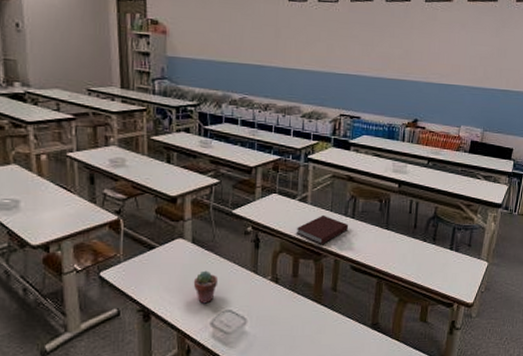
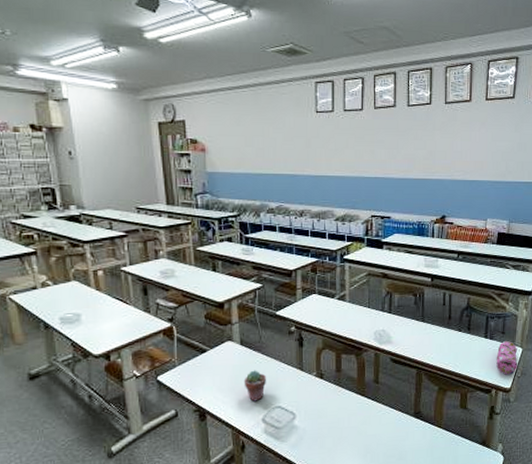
notebook: present [296,214,349,244] -> none [336,311,387,339]
pencil case: none [460,254,483,289] -> present [496,341,518,375]

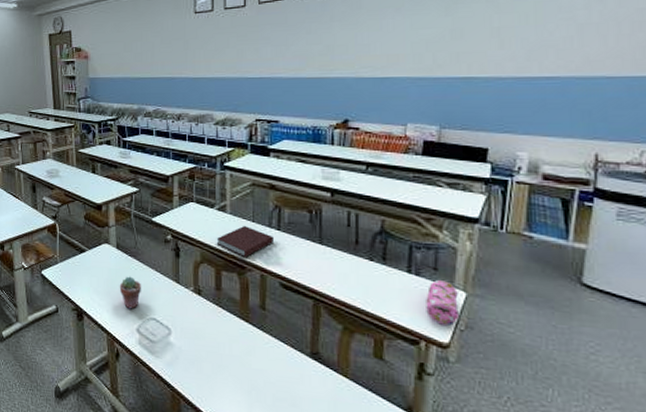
notebook: none [336,311,387,339] -> present [216,225,275,257]

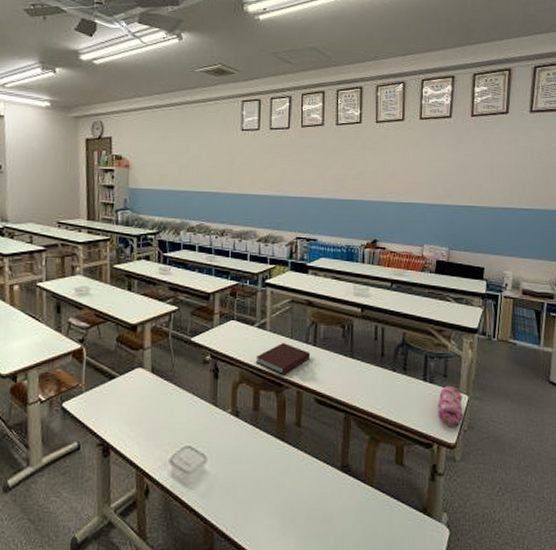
potted succulent: present [119,276,142,309] -> none [152,402,178,439]

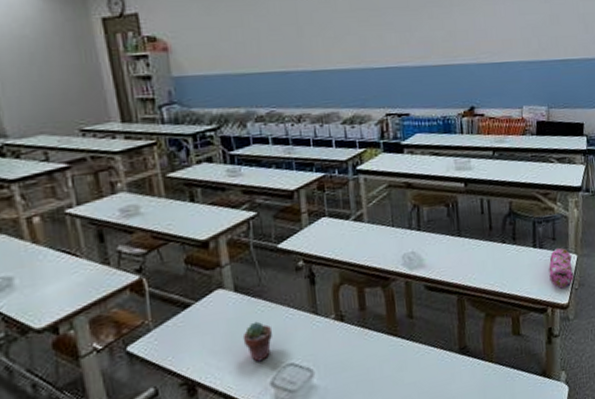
potted succulent: none [152,402,178,439] -> present [242,321,273,362]
notebook: present [255,342,311,374] -> none [355,232,416,267]

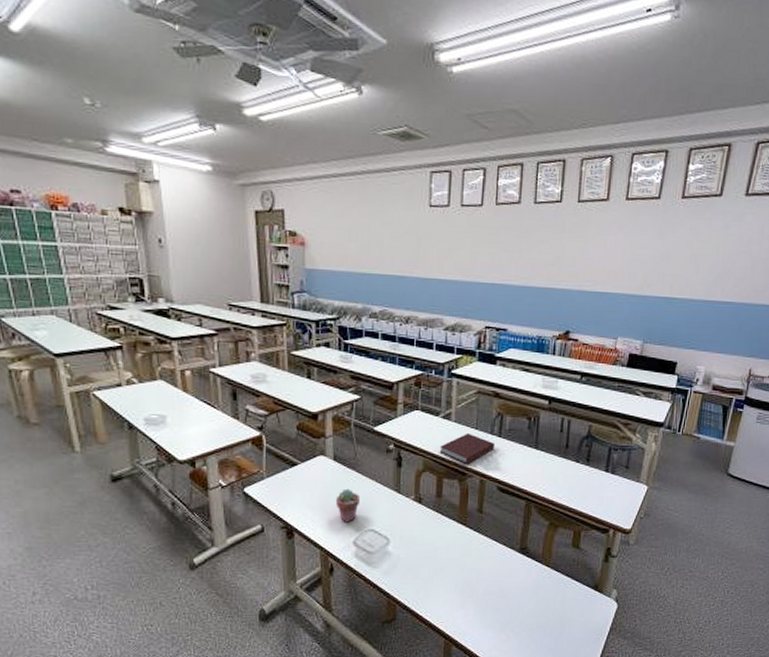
notebook: none [355,232,416,267] -> present [439,432,496,463]
pencil case: present [549,248,574,289] -> none [616,477,642,514]

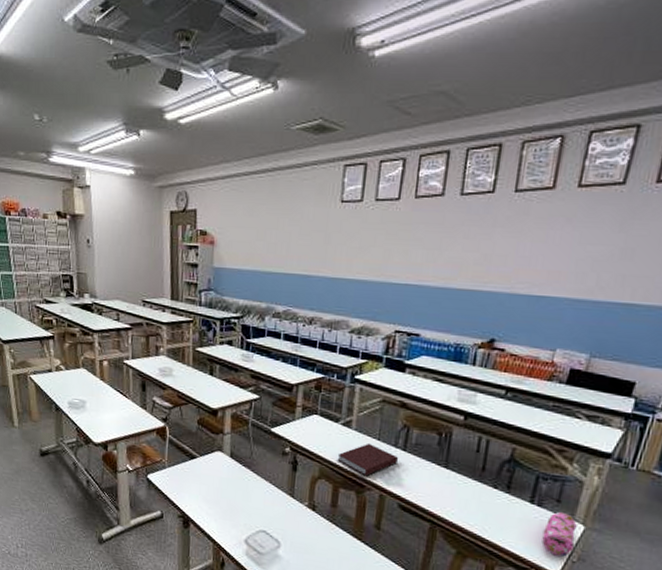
potted succulent: present [335,488,361,522] -> none [229,486,254,520]
pencil case: none [616,477,642,514] -> present [542,512,577,557]

